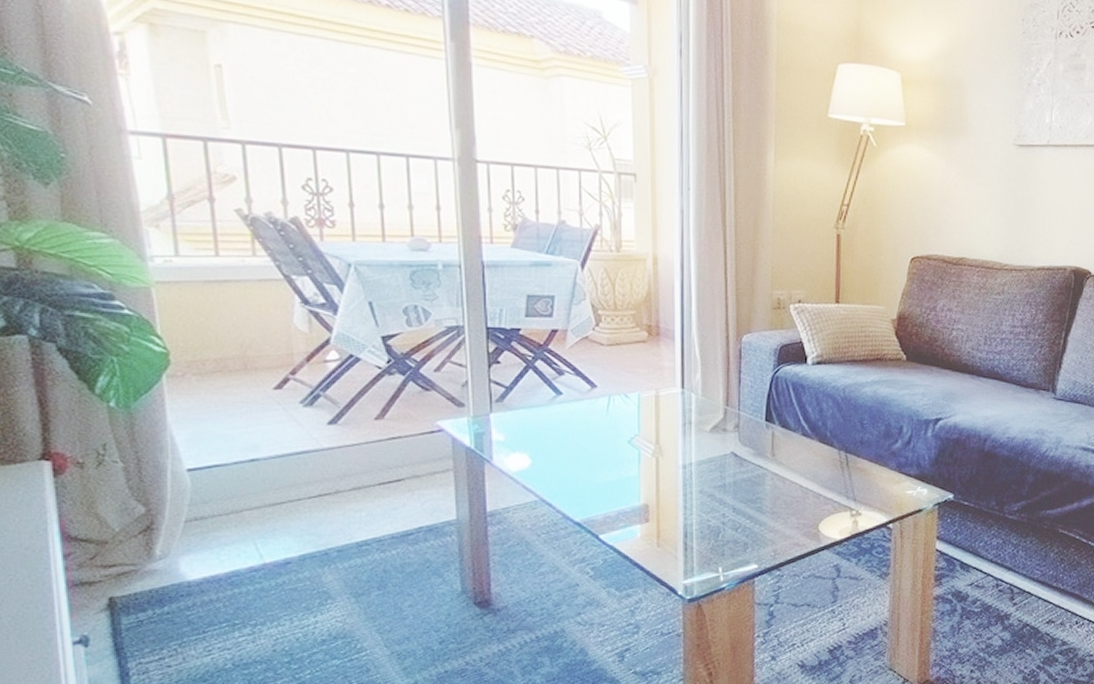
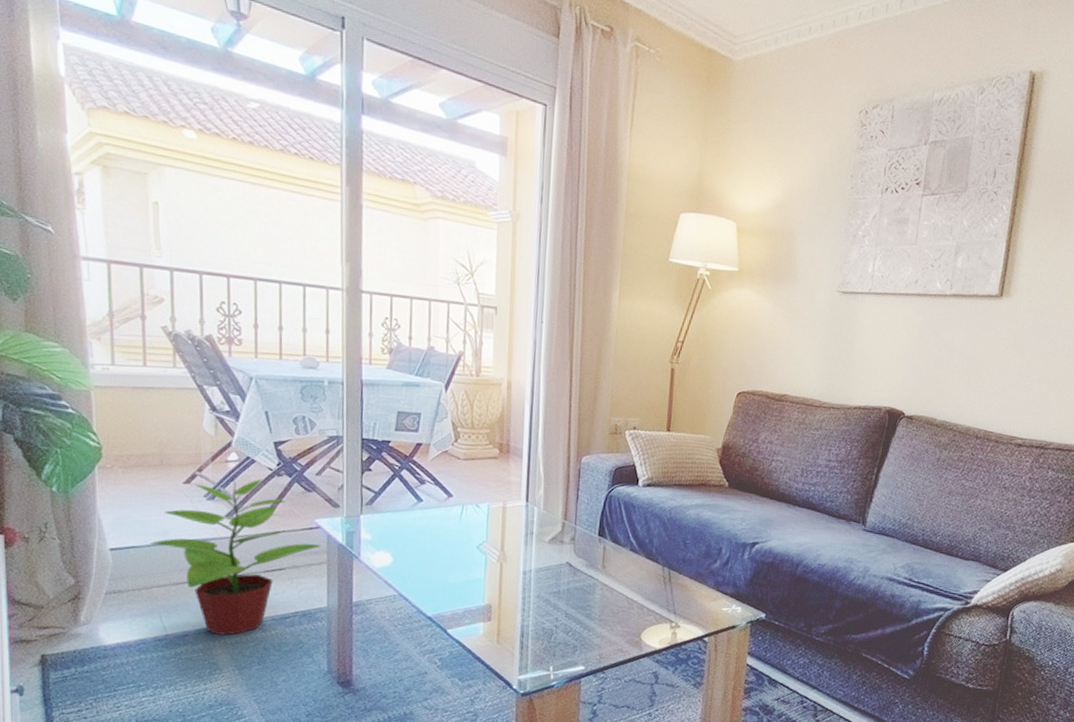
potted plant: none [237,379,444,559] -> present [150,477,320,635]

